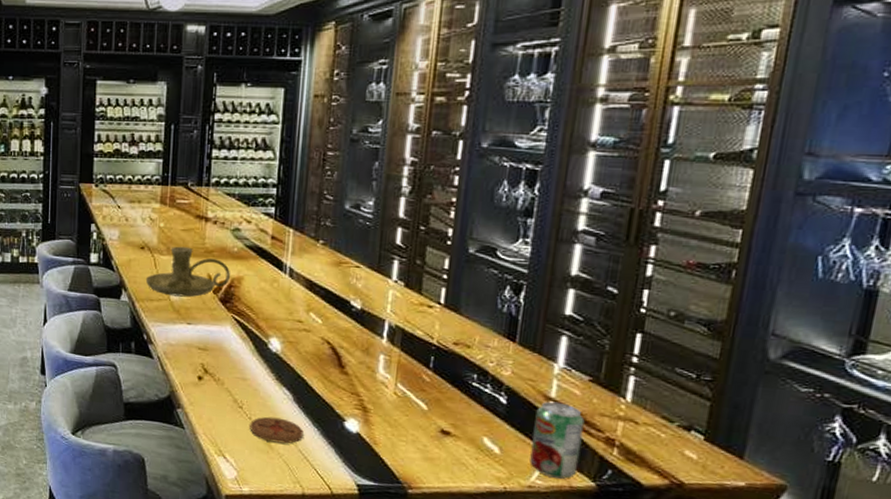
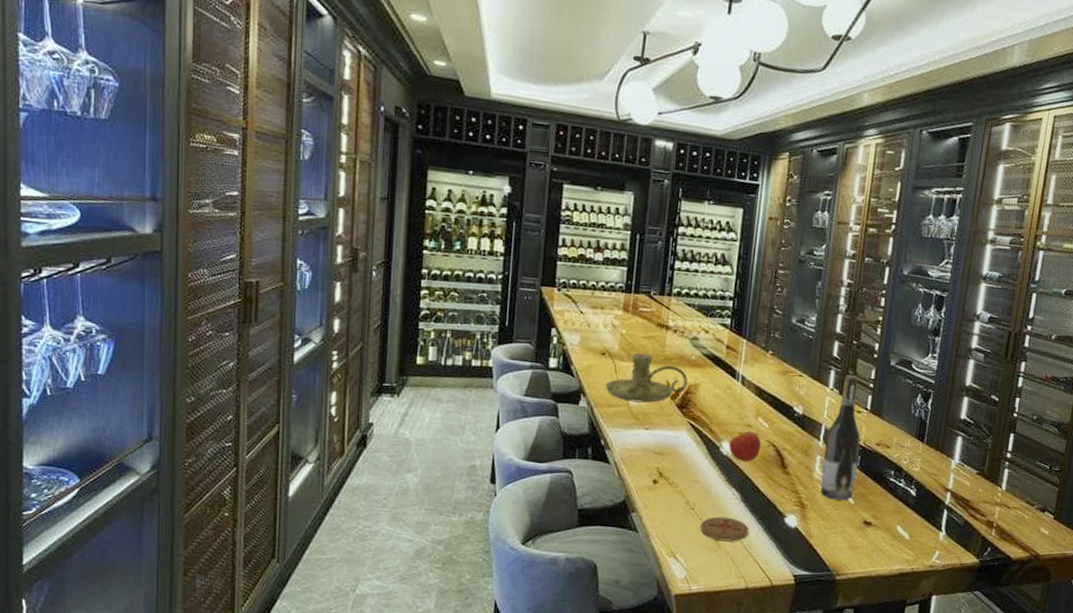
apple: none [278,327,314,360] -> present [729,431,761,462]
wine bottle: none [385,265,433,406] -> present [820,375,861,501]
beverage can: present [529,401,585,479] -> none [931,492,973,558]

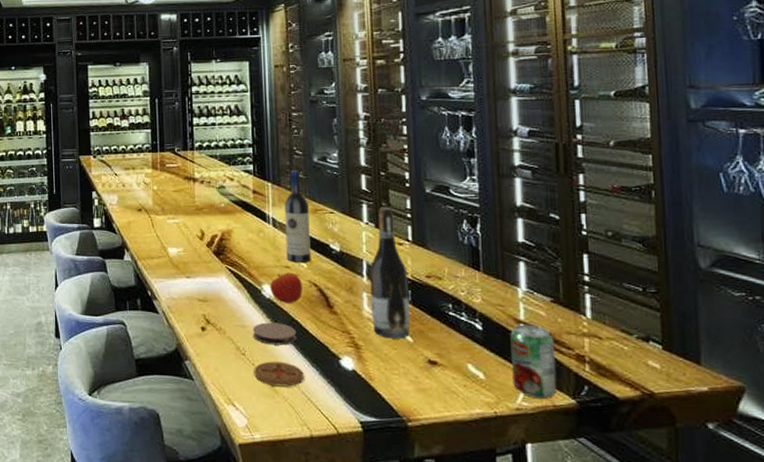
candle holder: present [605,353,688,403] -> none [145,206,220,253]
coaster: none [704,478,748,502] -> present [252,322,297,345]
wine bottle: none [750,329,780,423] -> present [284,170,311,262]
beverage can: none [931,492,973,558] -> present [510,324,558,399]

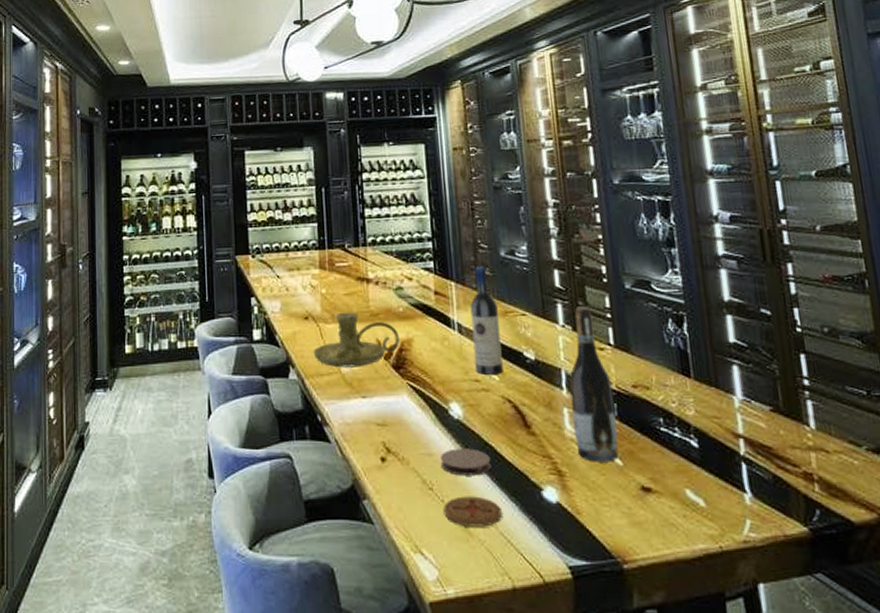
candle holder: none [145,206,220,253] -> present [313,312,399,368]
apple: present [270,272,303,303] -> none [458,386,496,424]
beverage can: present [510,324,558,399] -> none [729,438,787,527]

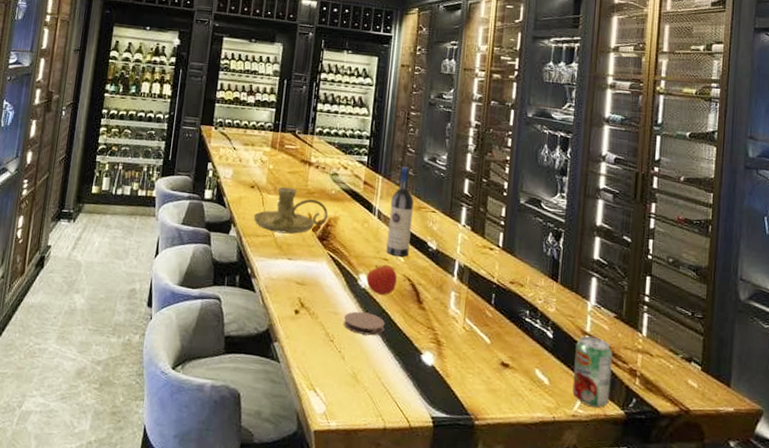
coaster: present [443,496,502,527] -> none [339,350,386,377]
apple: none [458,386,496,424] -> present [366,264,397,295]
wine bottle: present [569,306,619,462] -> none [456,212,494,340]
beverage can: none [729,438,787,527] -> present [572,335,613,408]

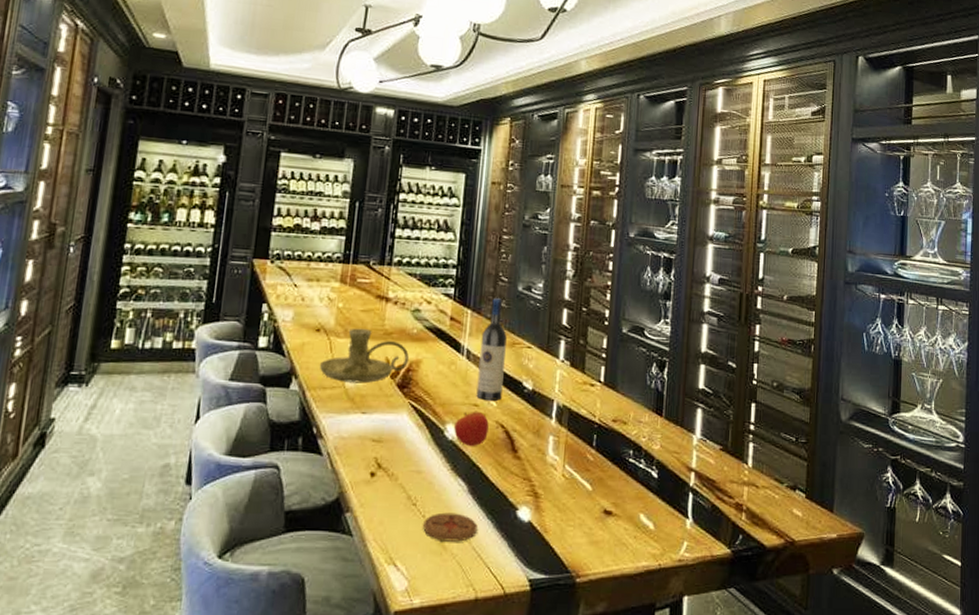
coaster: none [339,350,386,377] -> present [423,512,477,542]
coaster: present [343,311,385,336] -> none [427,467,476,494]
beverage can: present [572,335,613,408] -> none [678,472,719,549]

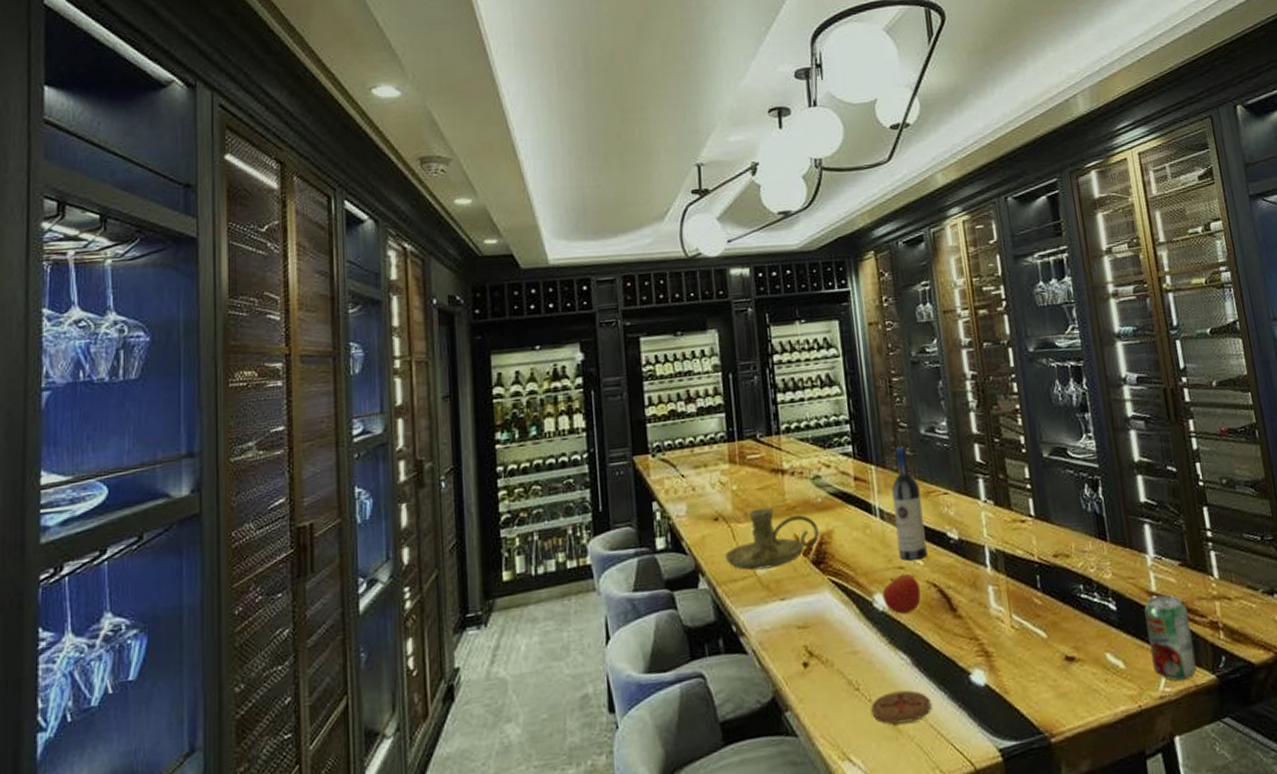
beverage can: none [678,472,719,549] -> present [1144,595,1197,681]

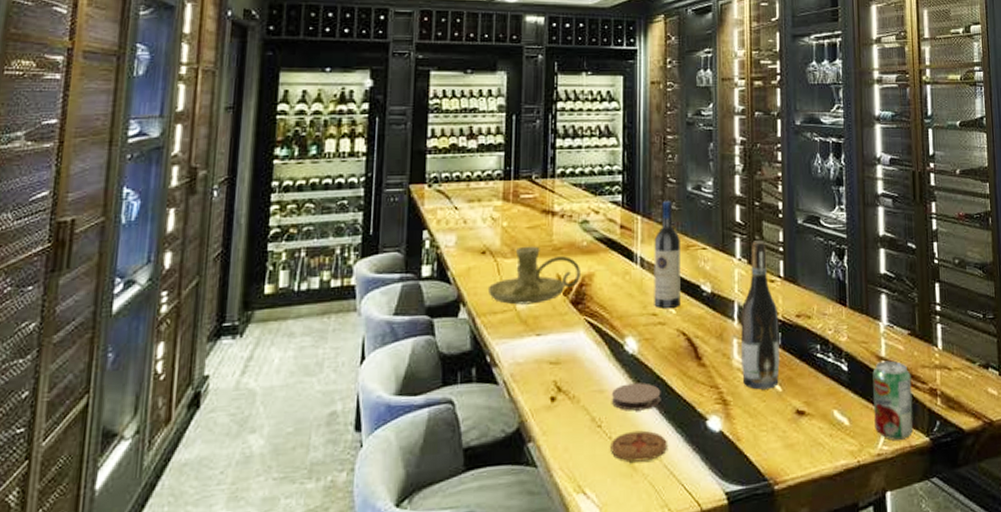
coaster: none [865,640,919,671] -> present [611,382,661,411]
apple: present [882,573,921,614] -> none [634,320,670,358]
wine bottle: none [993,479,1043,638] -> present [740,240,780,390]

